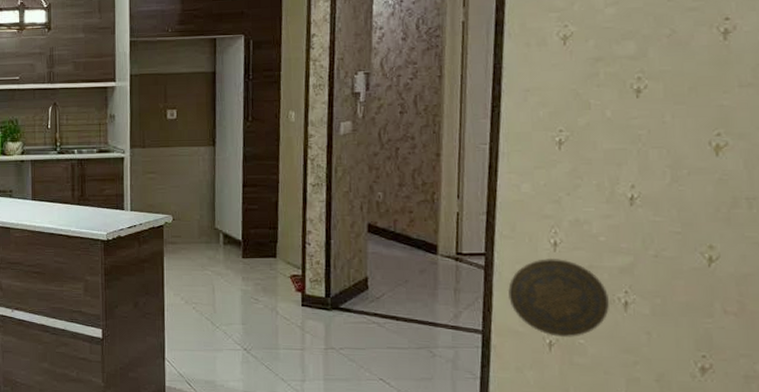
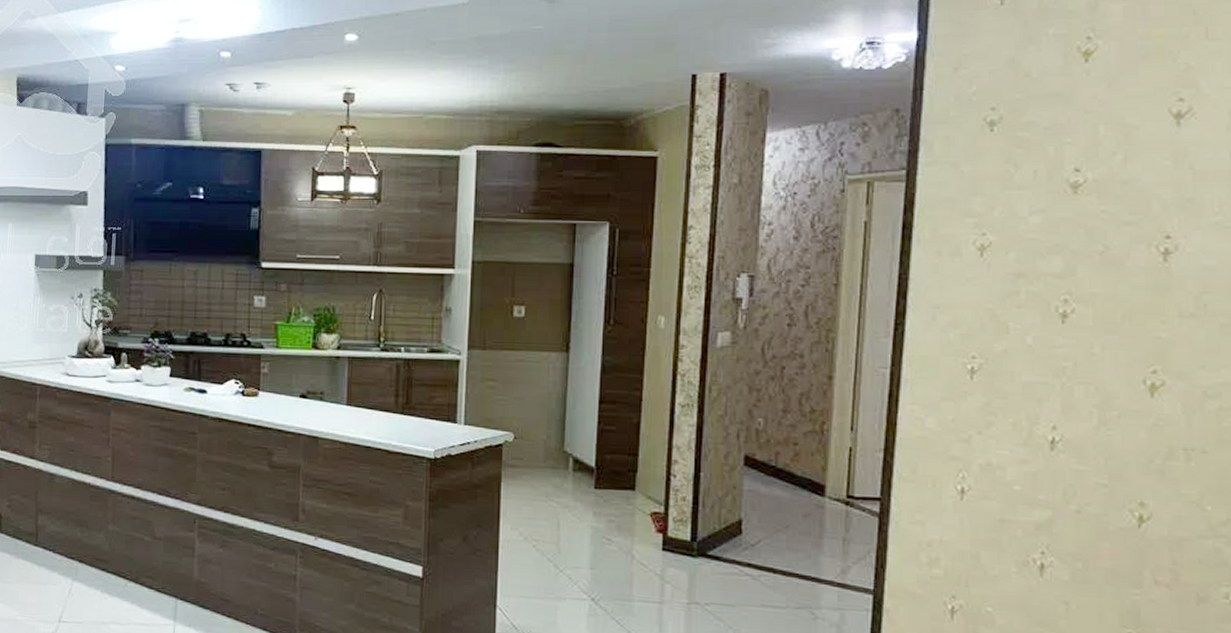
decorative plate: present [507,257,609,338] -> none [904,507,1022,604]

